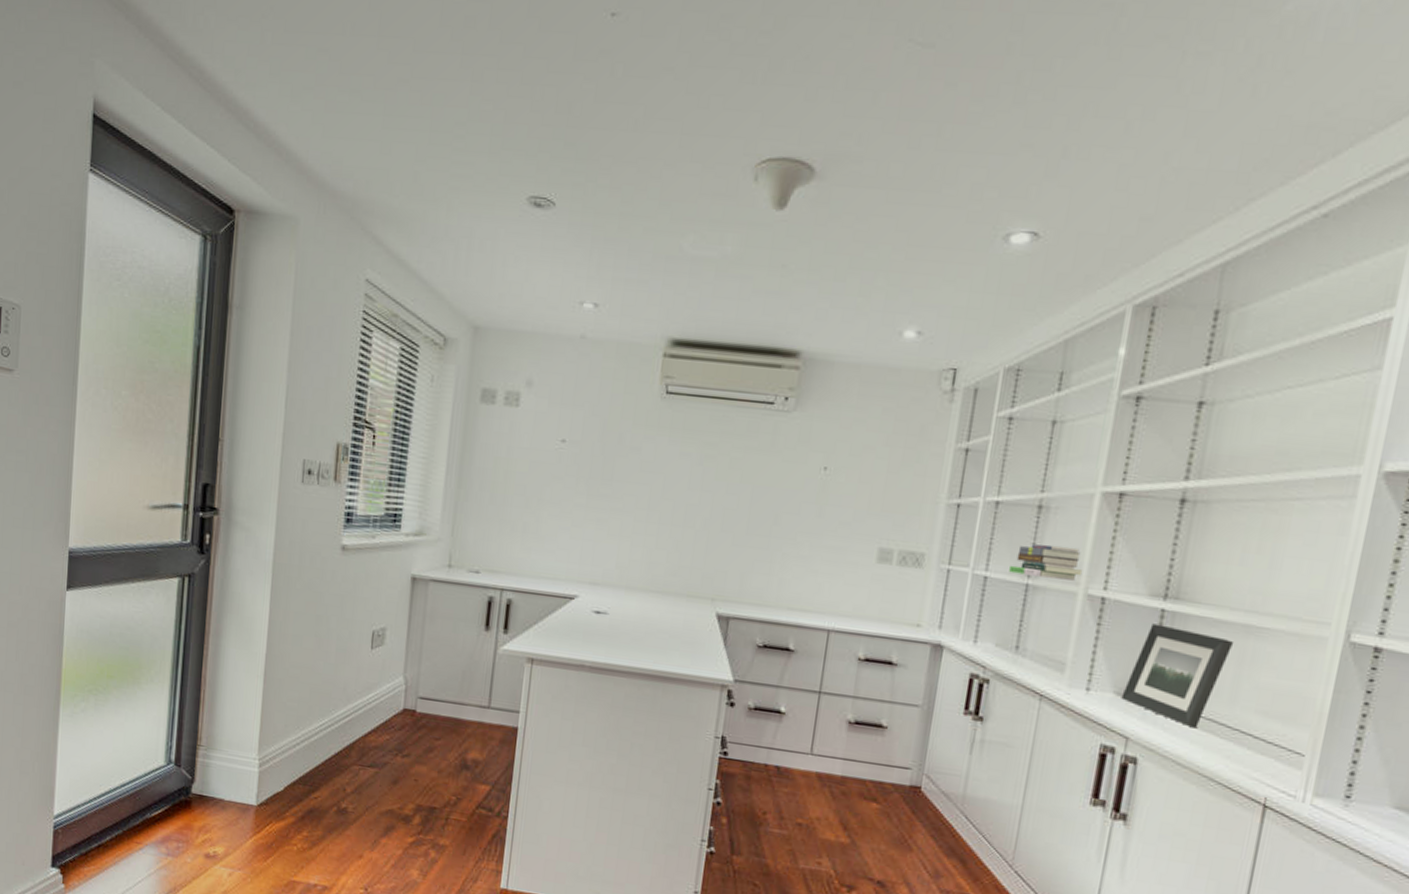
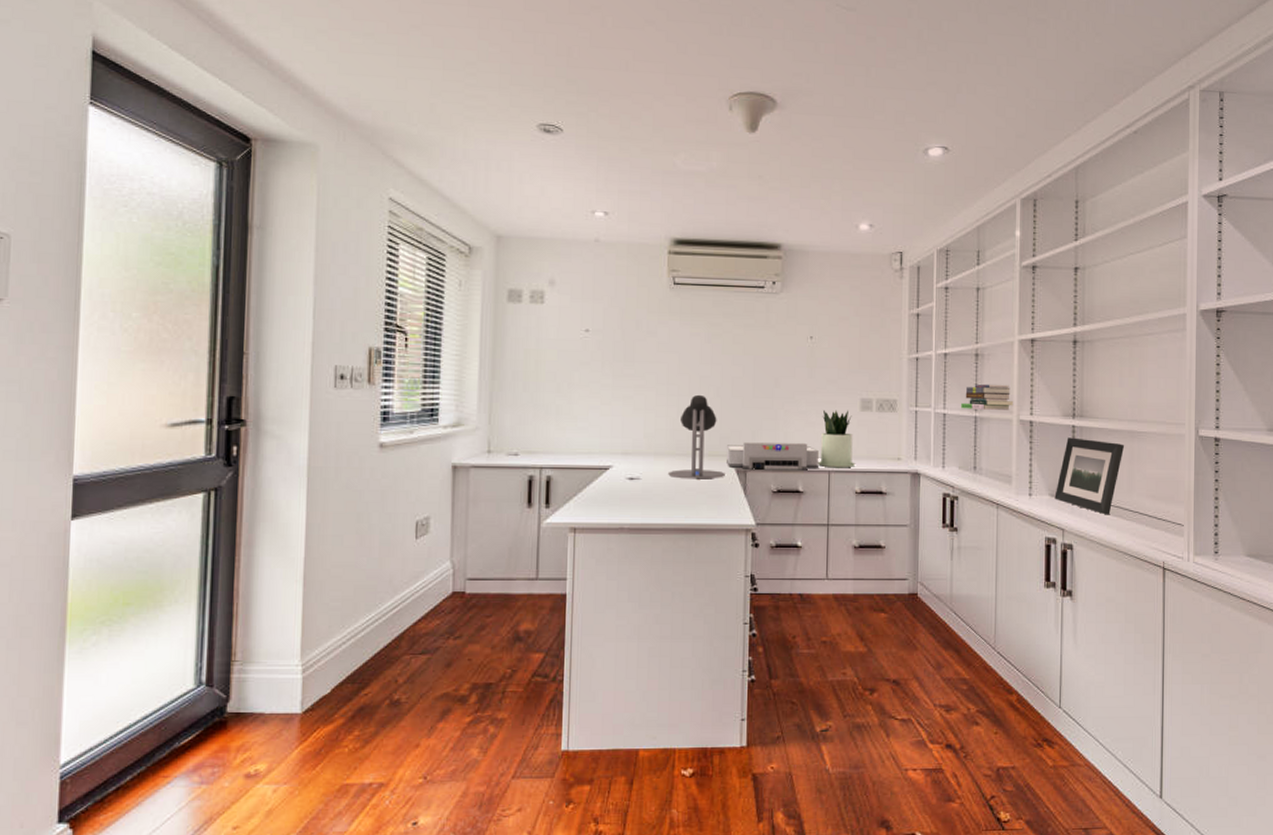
desk lamp: none [639,524,704,624] -> present [668,394,725,479]
architectural model: none [707,585,819,626] -> present [727,441,819,470]
planter: none [815,556,865,630] -> present [817,409,856,468]

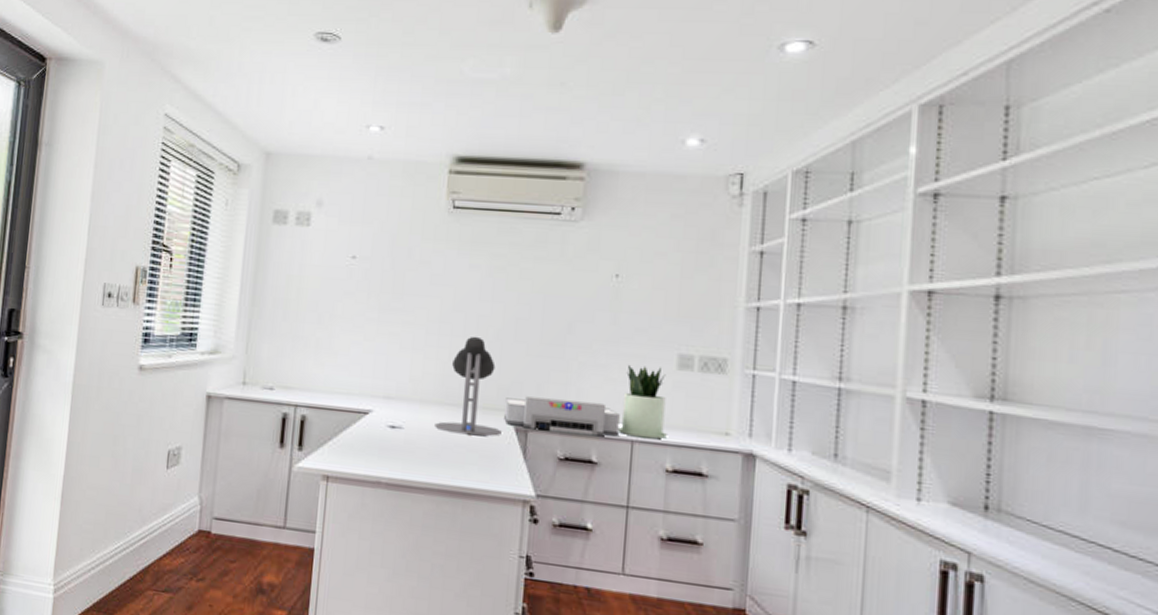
books: present [961,384,1014,410] -> none [819,346,898,383]
picture frame: present [1054,437,1125,515] -> none [957,427,1076,542]

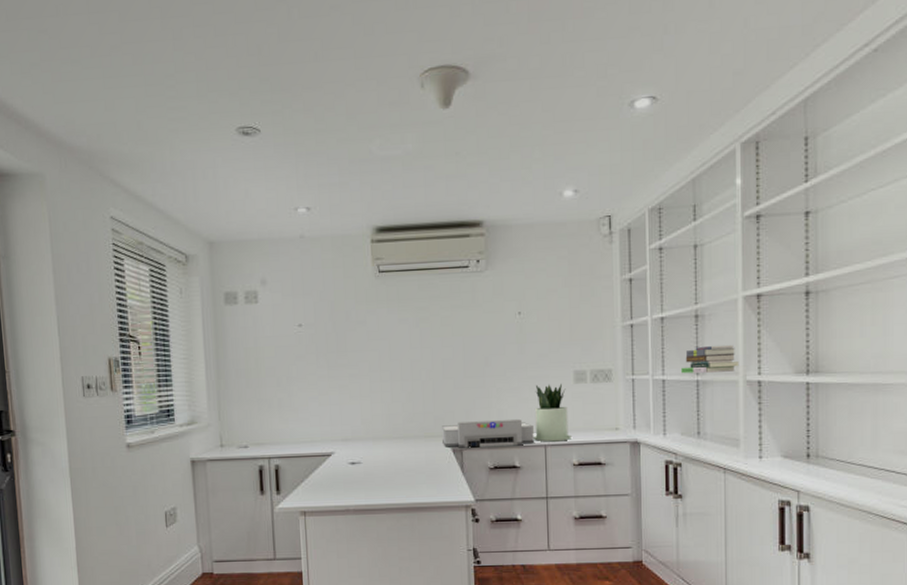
desk lamp: present [435,336,502,437] -> none [387,378,442,461]
books: none [819,346,898,383] -> present [681,344,740,374]

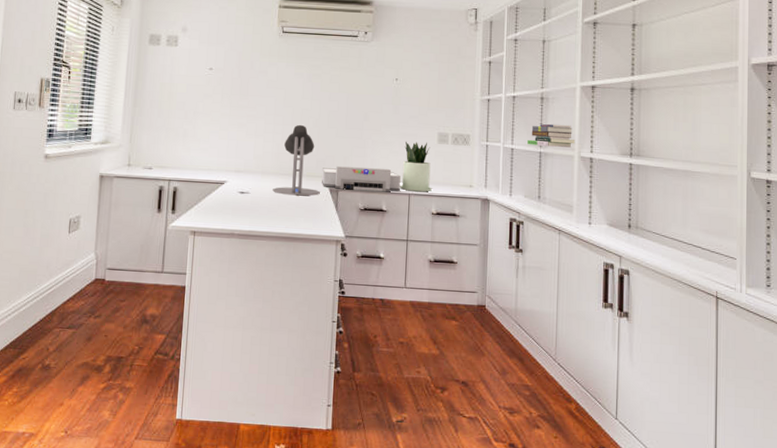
desk lamp: none [387,378,442,461] -> present [273,124,320,196]

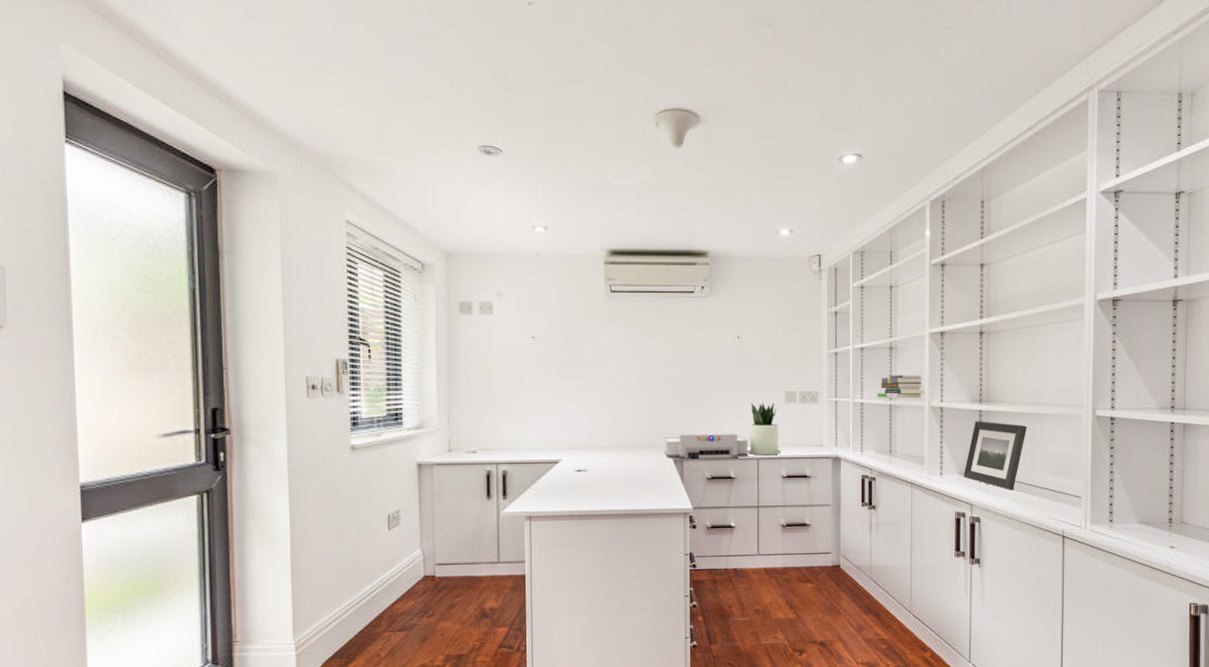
desk lamp: present [273,124,320,196] -> none [612,392,664,470]
picture frame: none [612,174,679,246] -> present [963,421,1028,490]

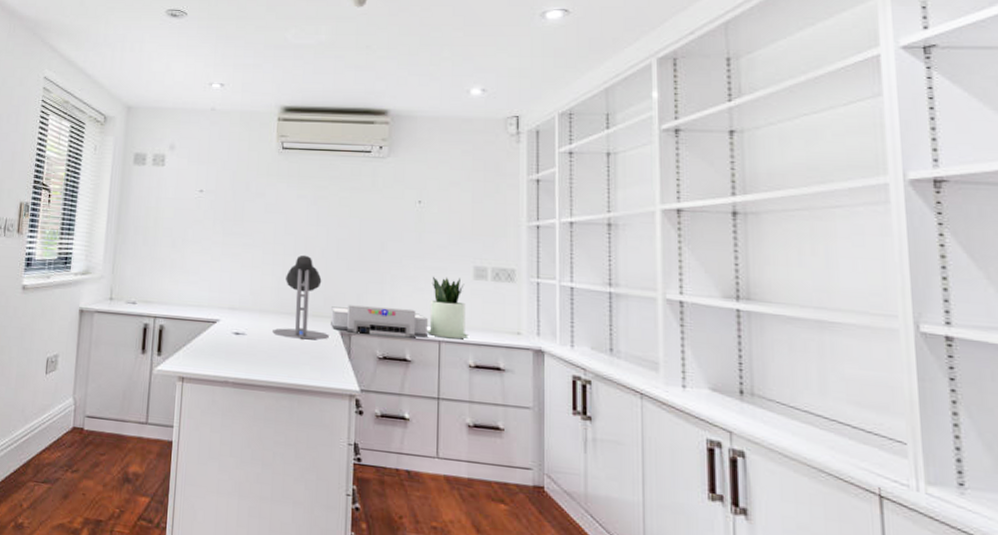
desk lamp: none [612,392,664,470] -> present [272,255,329,340]
books: present [877,374,926,398] -> none [592,256,658,287]
picture frame: present [963,421,1028,490] -> none [716,323,811,421]

